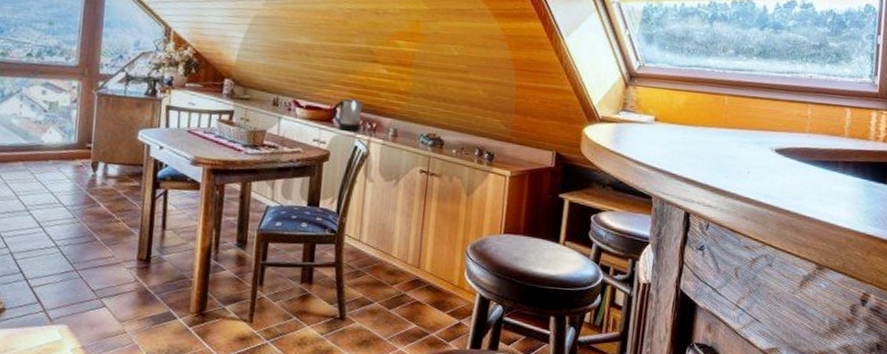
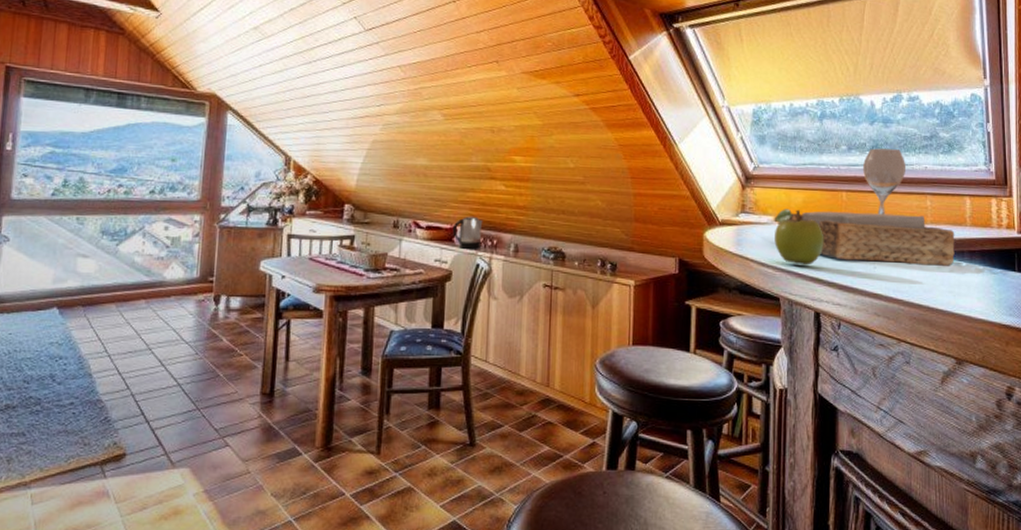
fruit: none [652,109,702,167] -> present [774,209,824,266]
napkin holder: none [657,113,832,176] -> present [778,211,955,267]
wineglass: none [747,54,792,121] -> present [862,148,907,215]

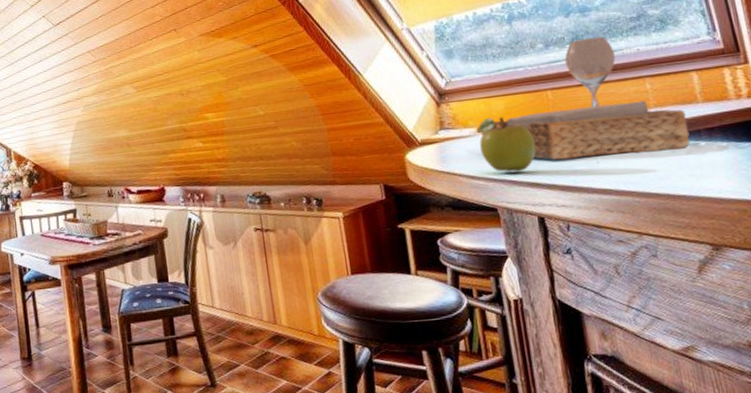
kettle: present [452,216,483,249] -> none [161,175,190,206]

